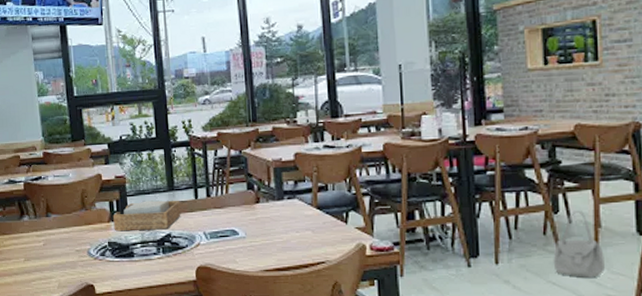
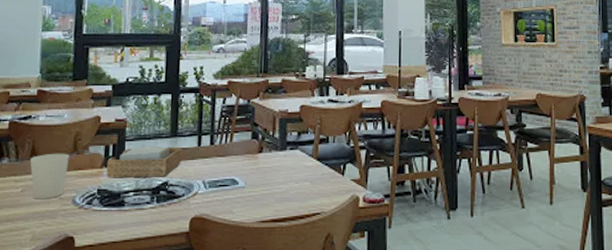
dixie cup: none [46,209,80,252] -> present [29,153,70,200]
handbag: present [553,210,605,278] -> none [517,168,557,229]

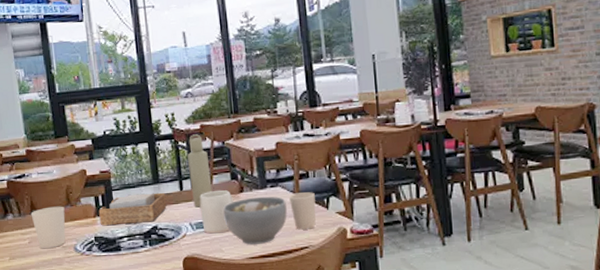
bottle: none [210,90,232,165] -> present [188,134,212,208]
mug: none [215,148,252,194] -> present [199,190,234,234]
soup bowl: none [239,158,304,207] -> present [223,196,287,245]
cup: none [307,157,332,196] -> present [289,192,316,231]

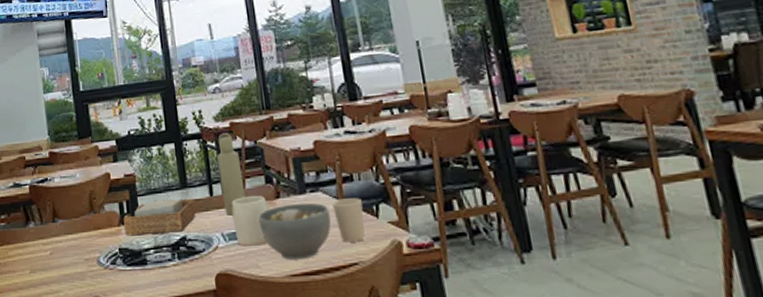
dixie cup: present [31,206,66,249] -> none [53,213,89,262]

